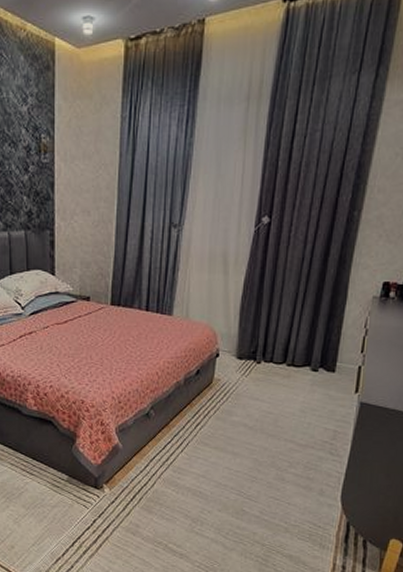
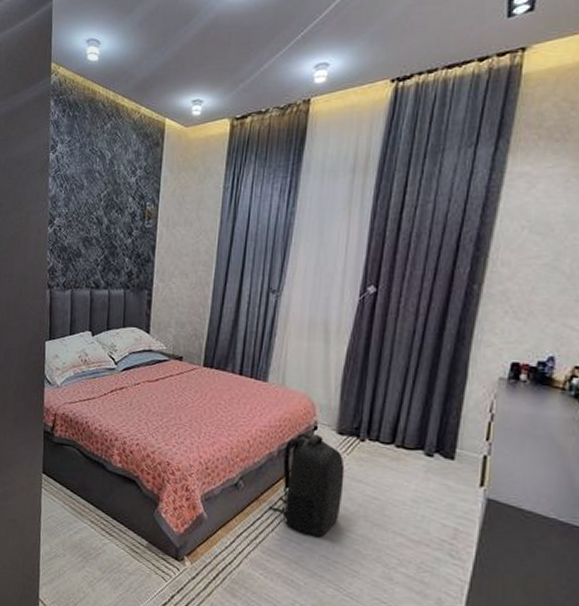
backpack: none [177,360,244,451] -> present [268,432,345,537]

